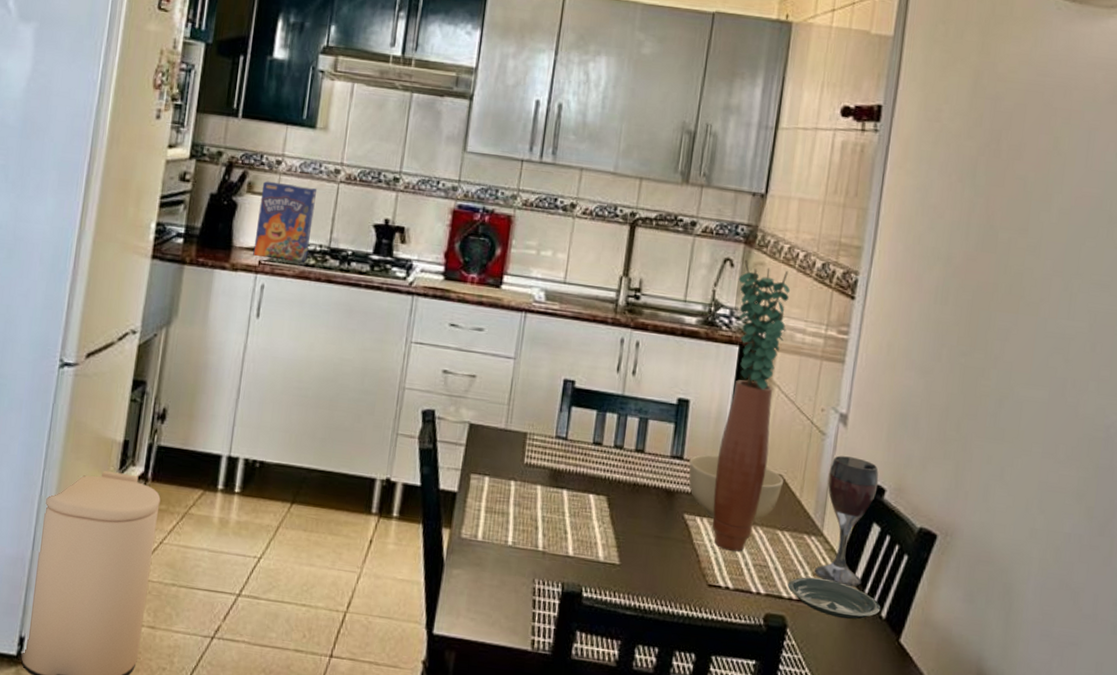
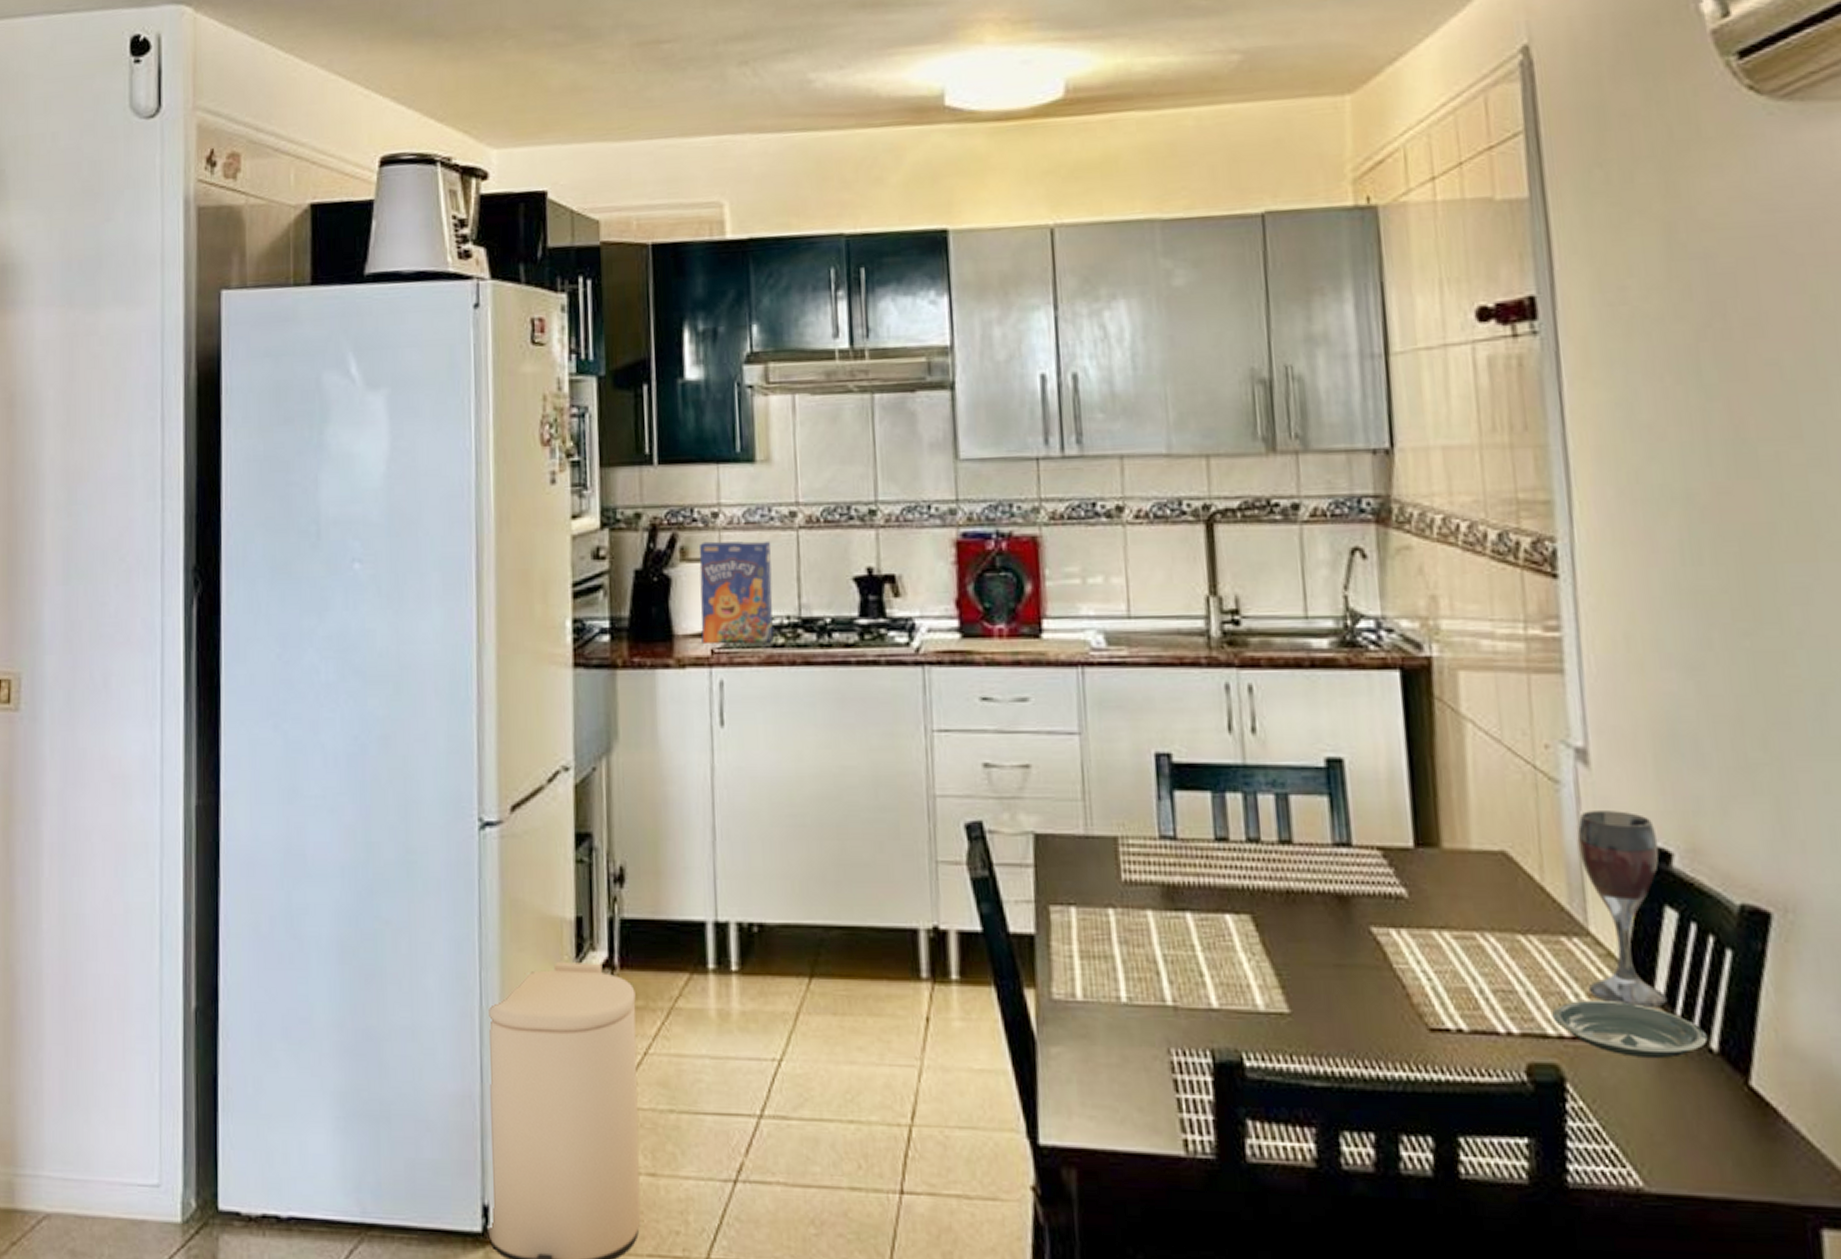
bowl: present [688,454,784,521] -> none [1361,834,1512,928]
vase: present [712,259,791,552] -> none [1377,544,1482,974]

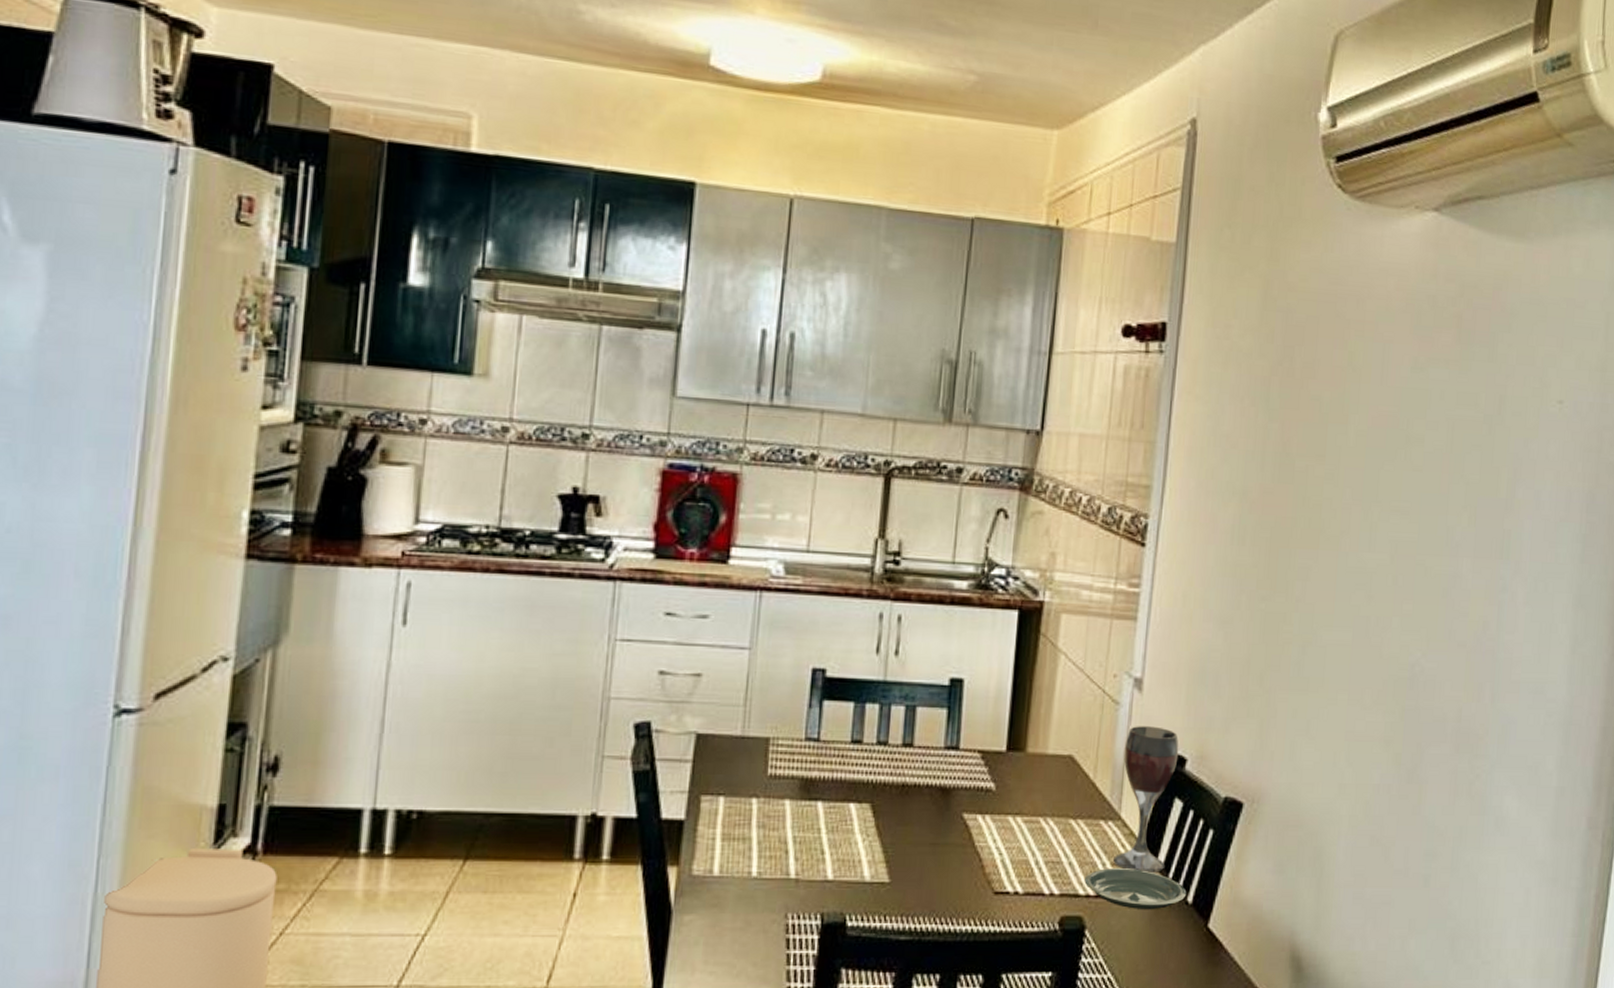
cereal box: present [699,541,774,645] -> none [393,446,479,551]

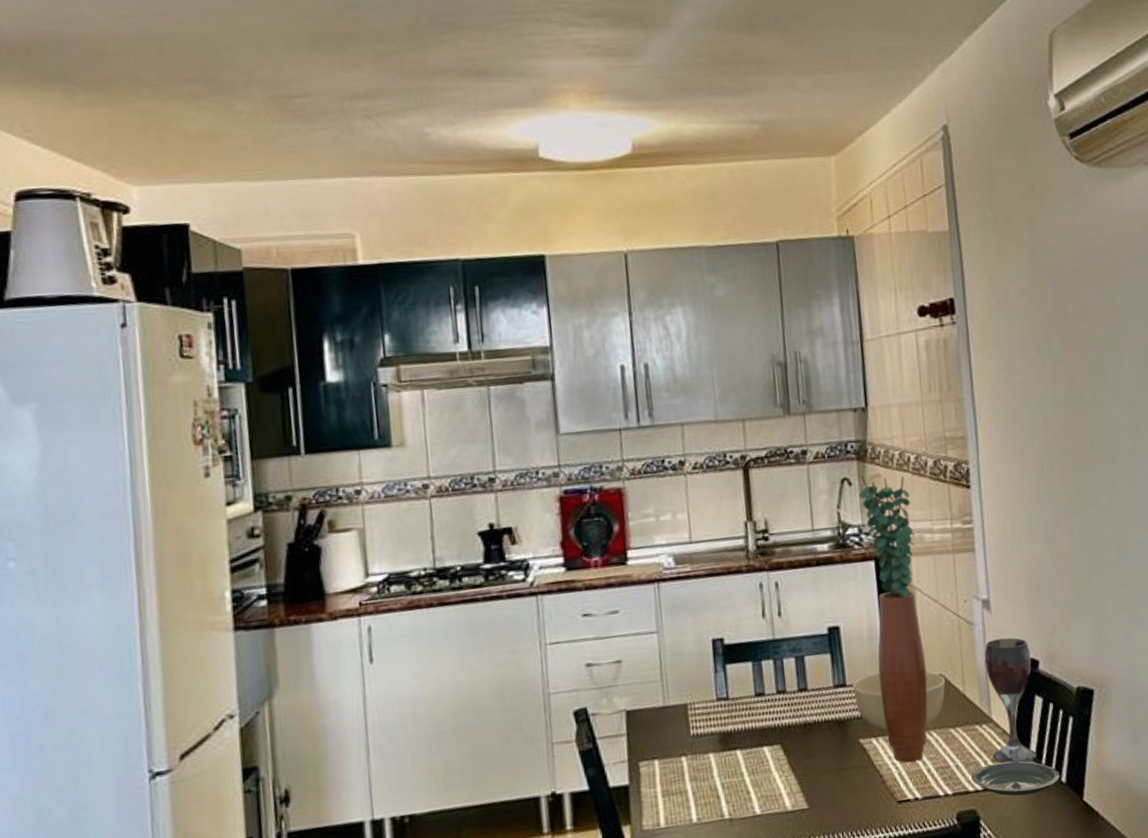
bowl: none [966,741,1076,814] -> present [852,671,946,736]
vase: none [996,508,1074,849] -> present [858,474,928,762]

